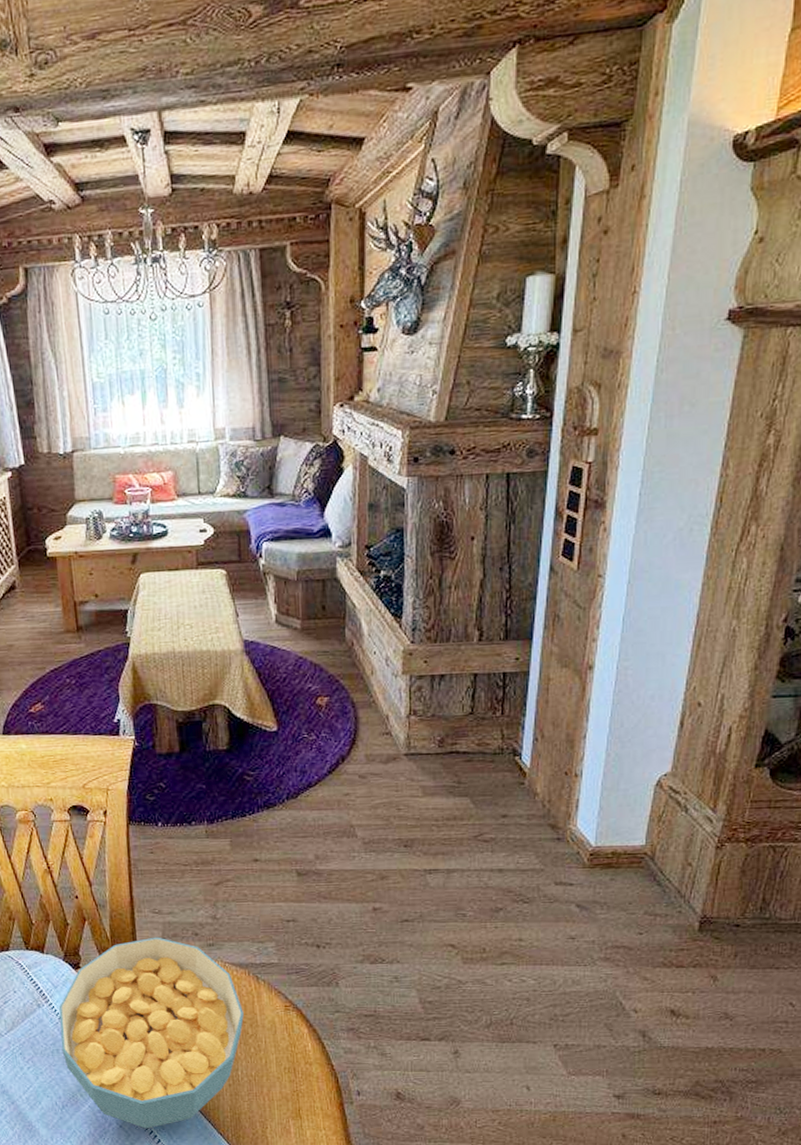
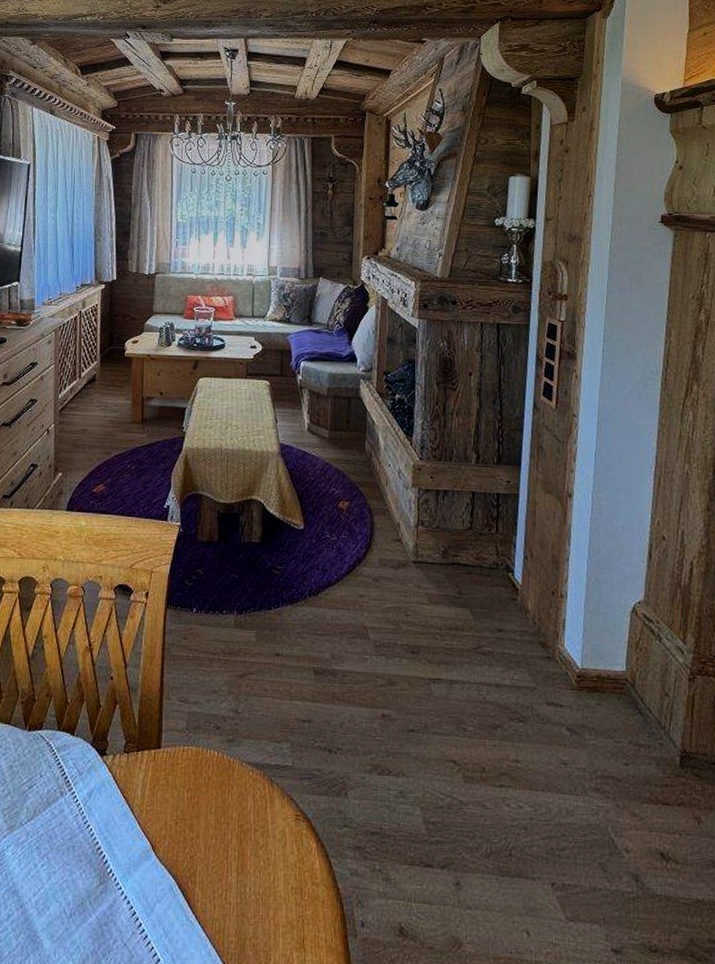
cereal bowl: present [58,937,244,1129] -> none [77,727,256,950]

